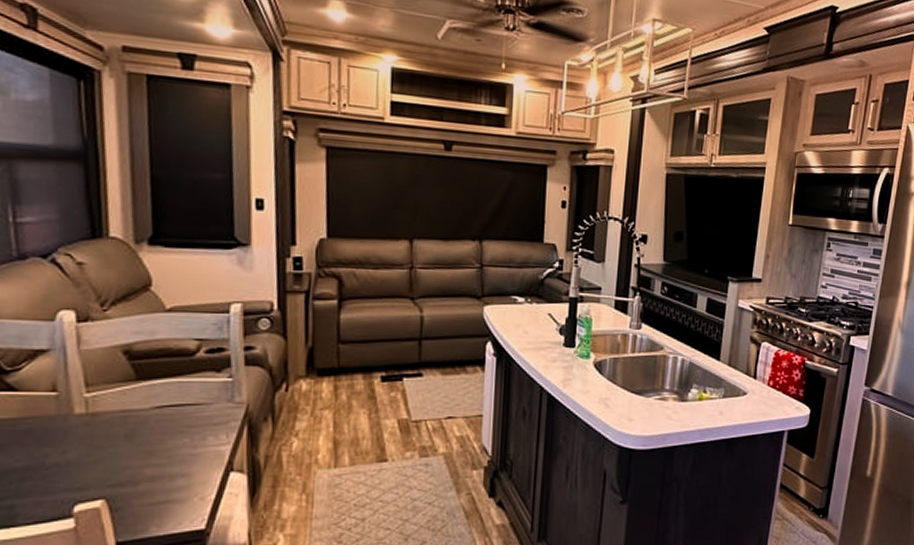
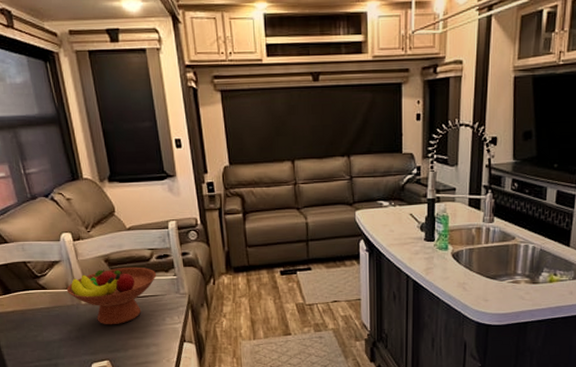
fruit bowl: none [51,362,203,446] -> present [66,267,157,325]

